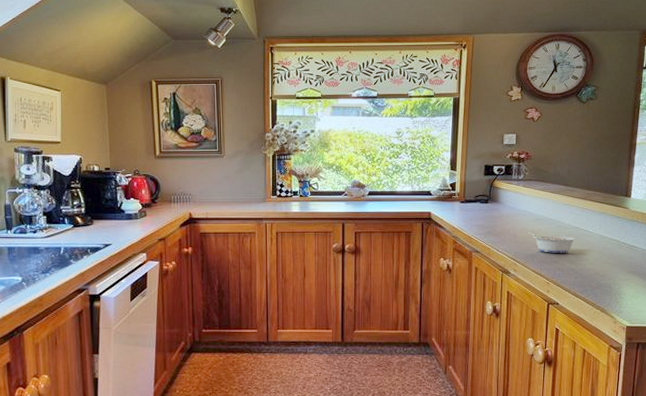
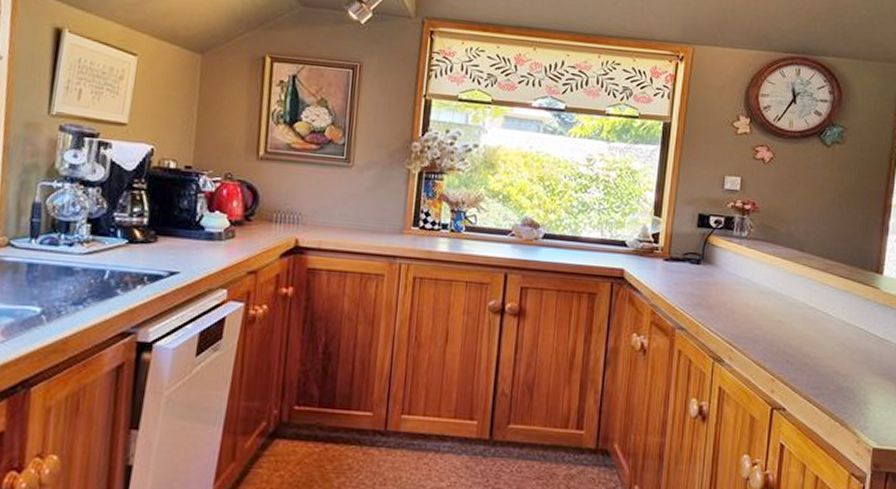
legume: present [527,232,577,253] -> none [749,308,812,341]

